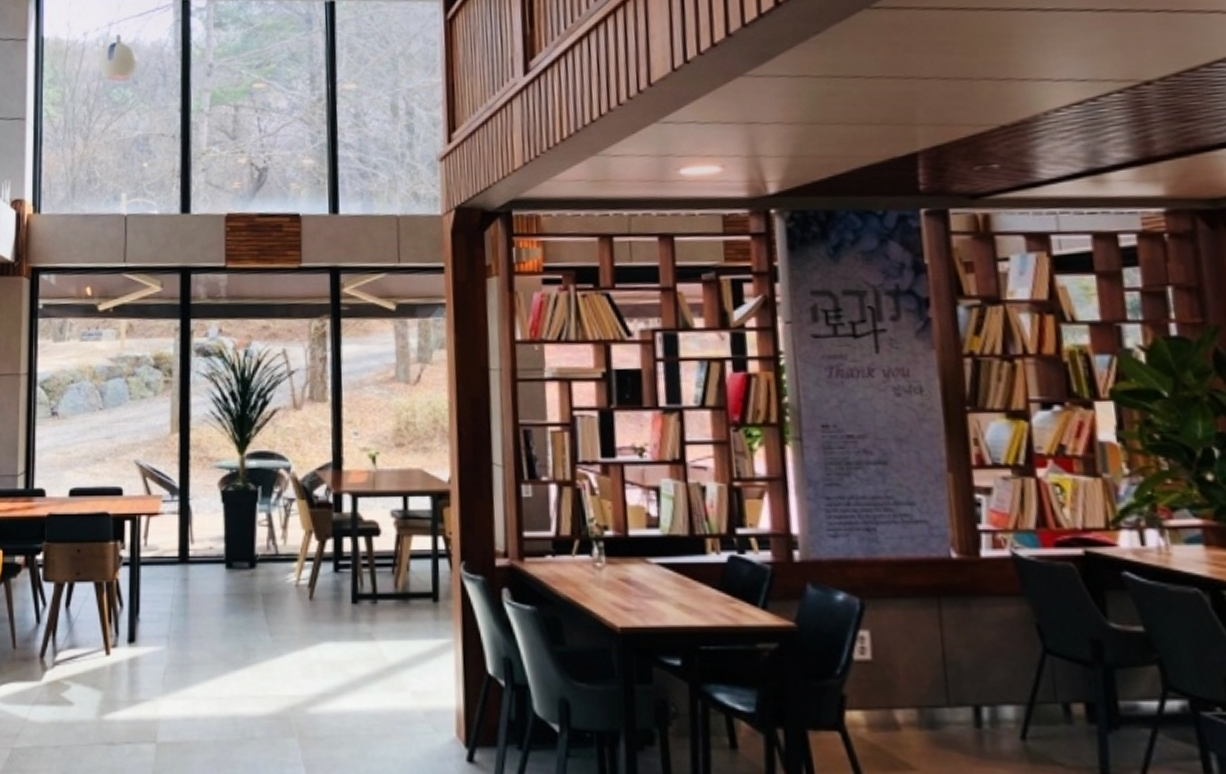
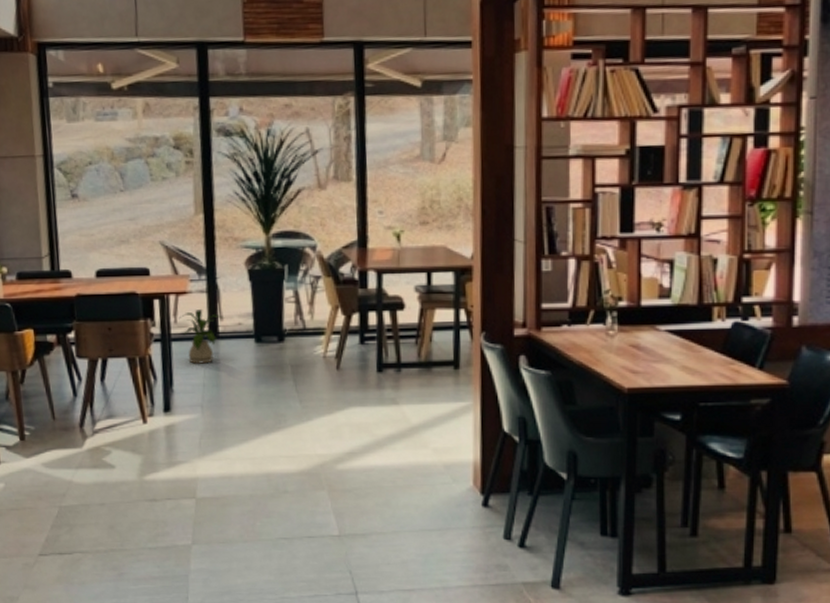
house plant: none [149,532,196,590] -> present [178,309,225,364]

